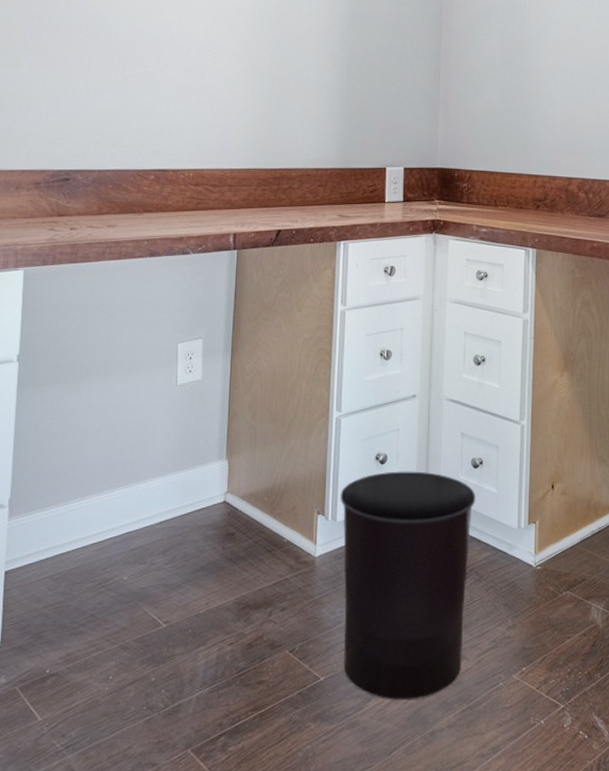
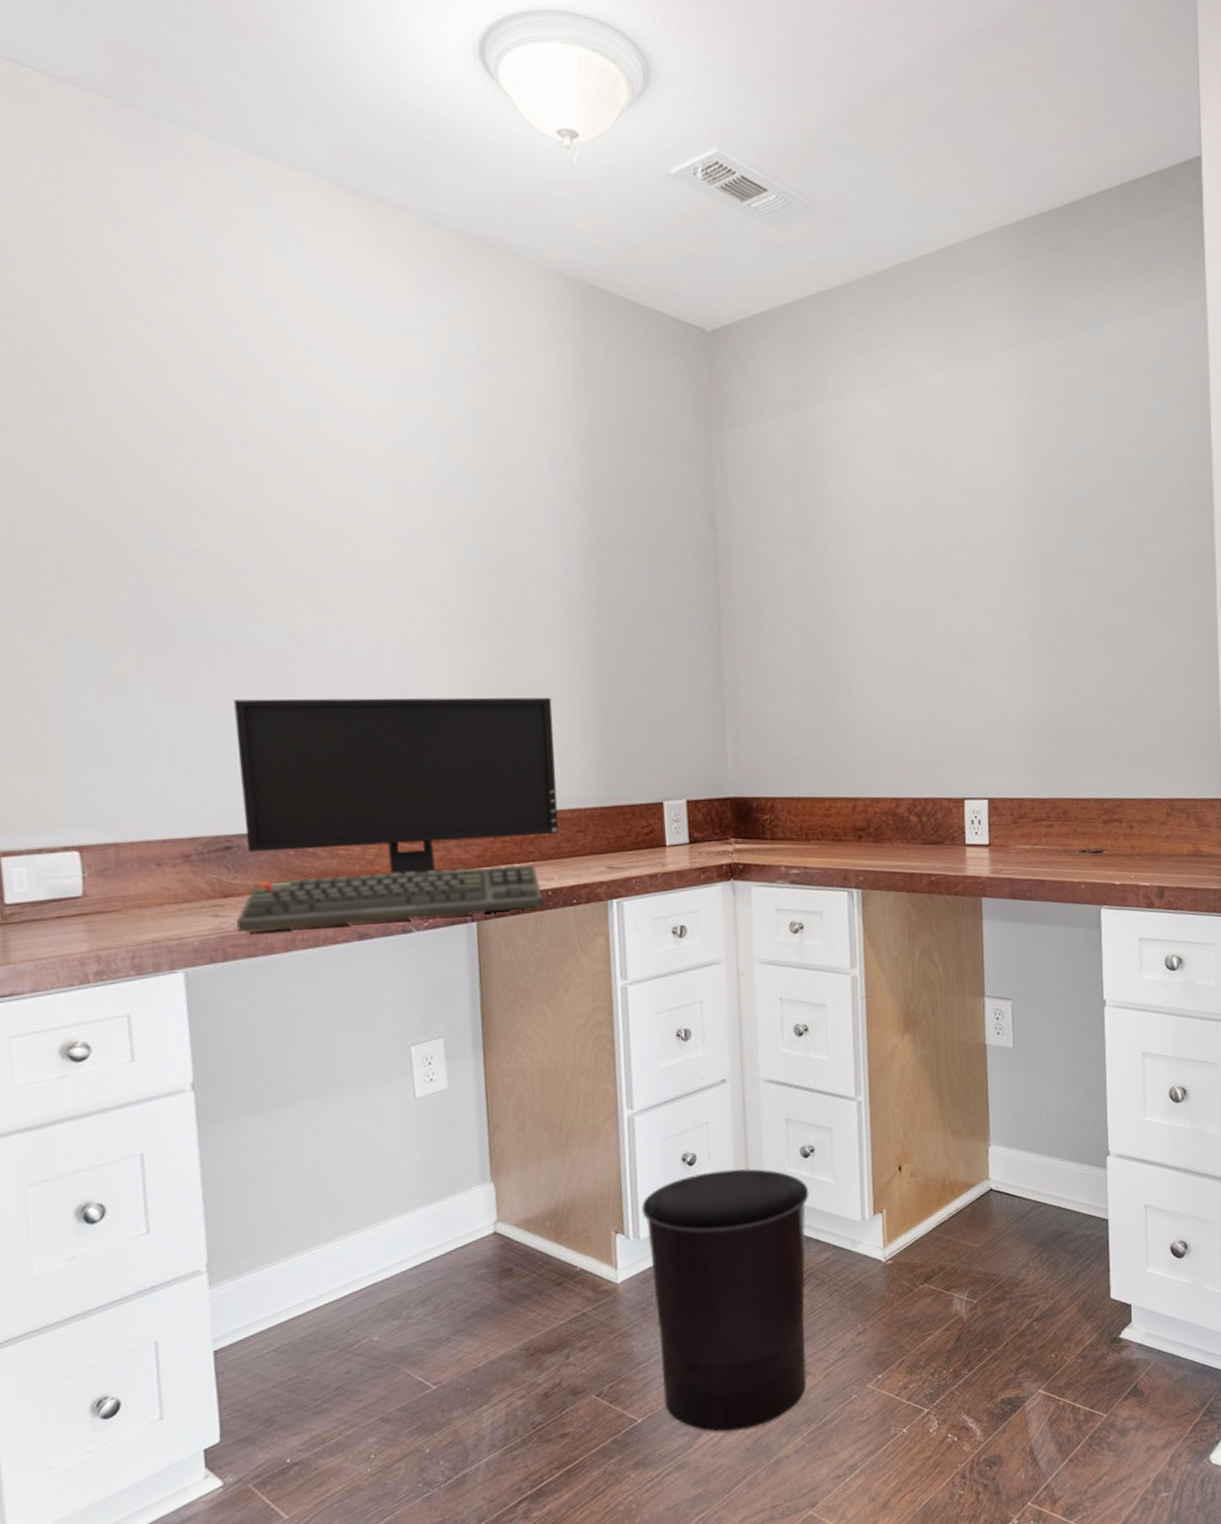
computer keyboard: none [65,206,288,245] -> present [237,864,543,933]
computer monitor: none [80,71,310,210] -> present [234,697,558,875]

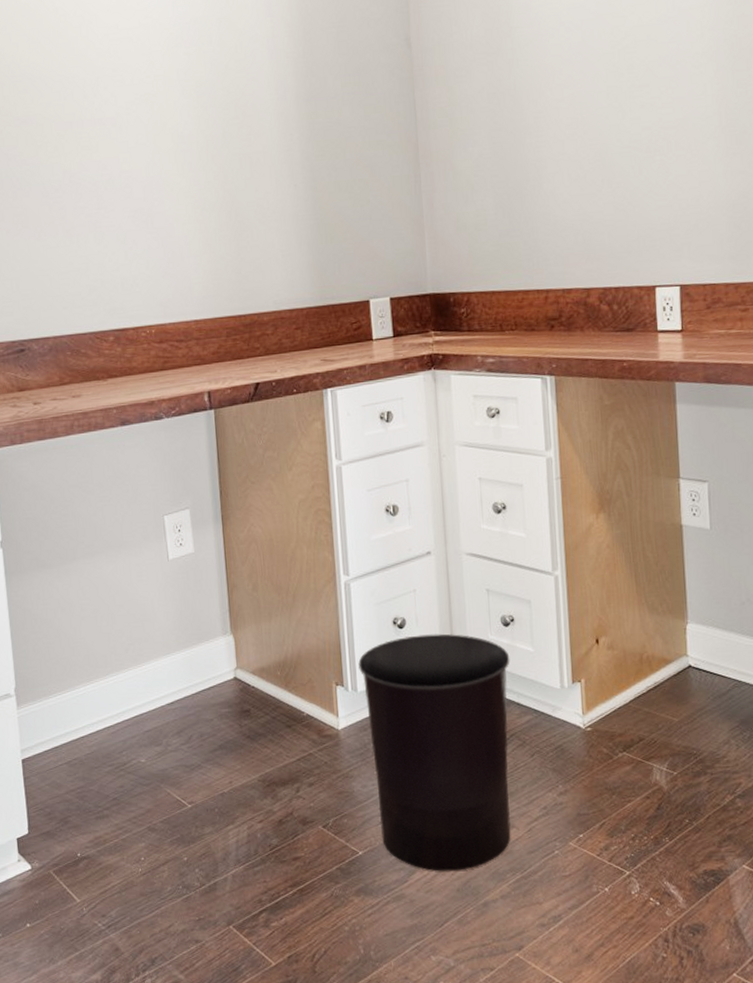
computer monitor: present [234,697,558,875] -> none [23,211,280,370]
computer keyboard: present [237,864,543,933] -> none [30,358,268,420]

